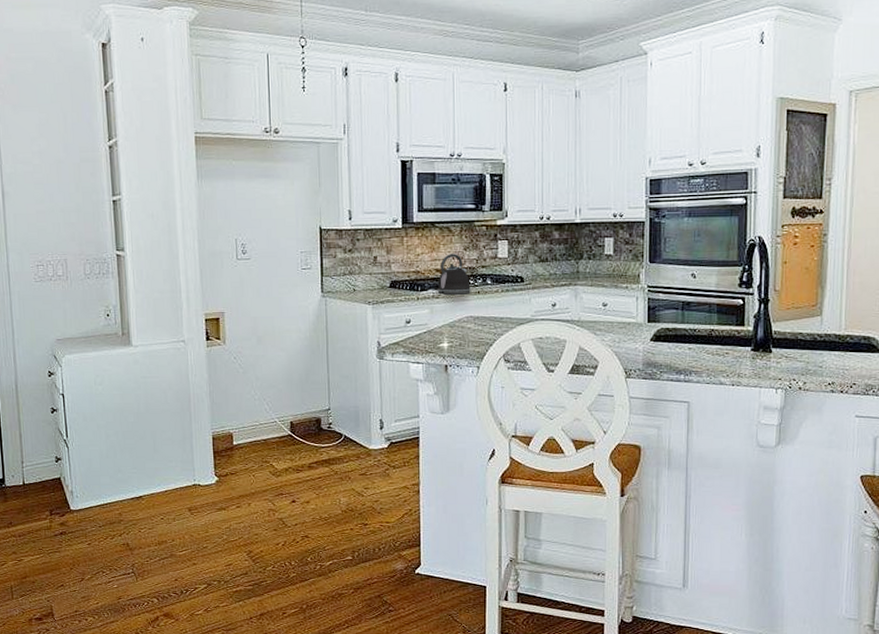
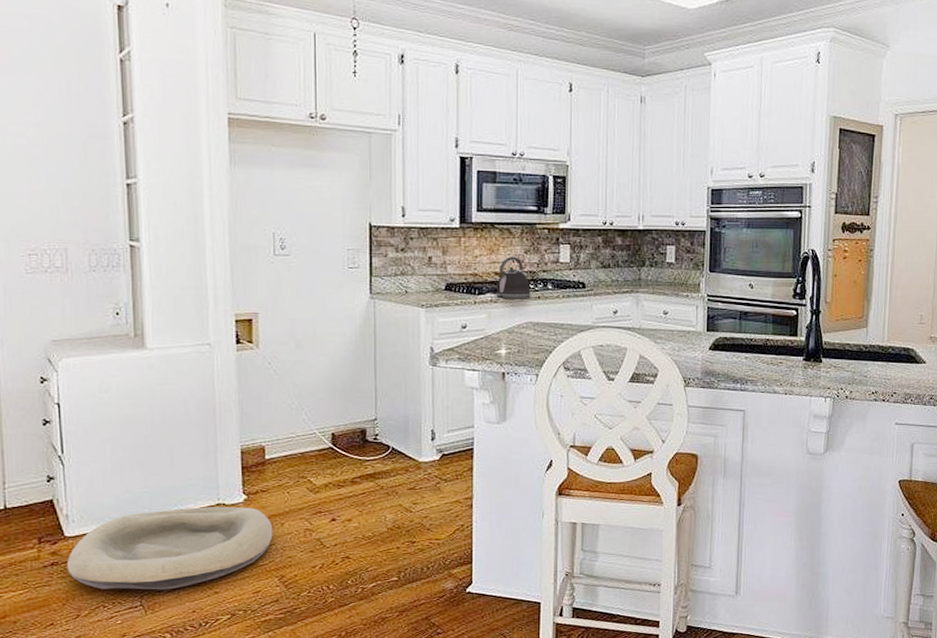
dog bed: none [72,487,242,560] -> present [66,506,273,590]

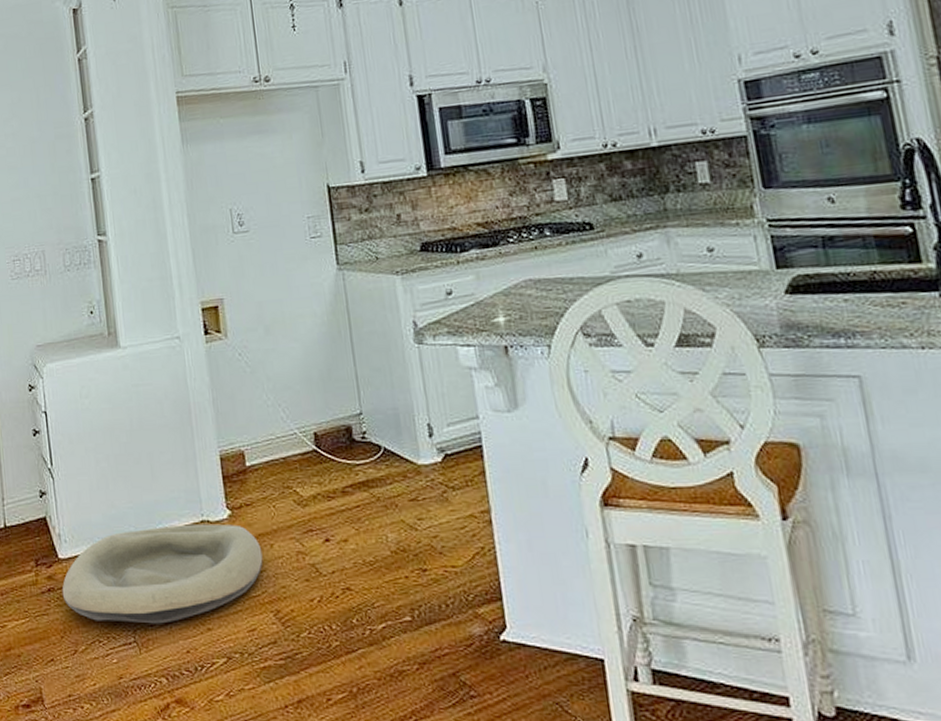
kettle: present [496,257,531,299] -> none [481,201,525,255]

